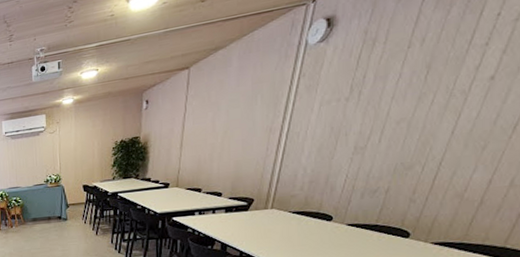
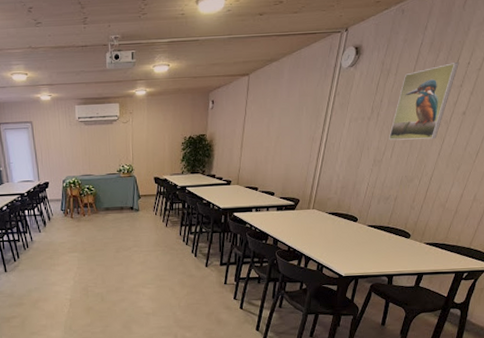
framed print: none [376,15,483,121] -> present [389,62,459,140]

